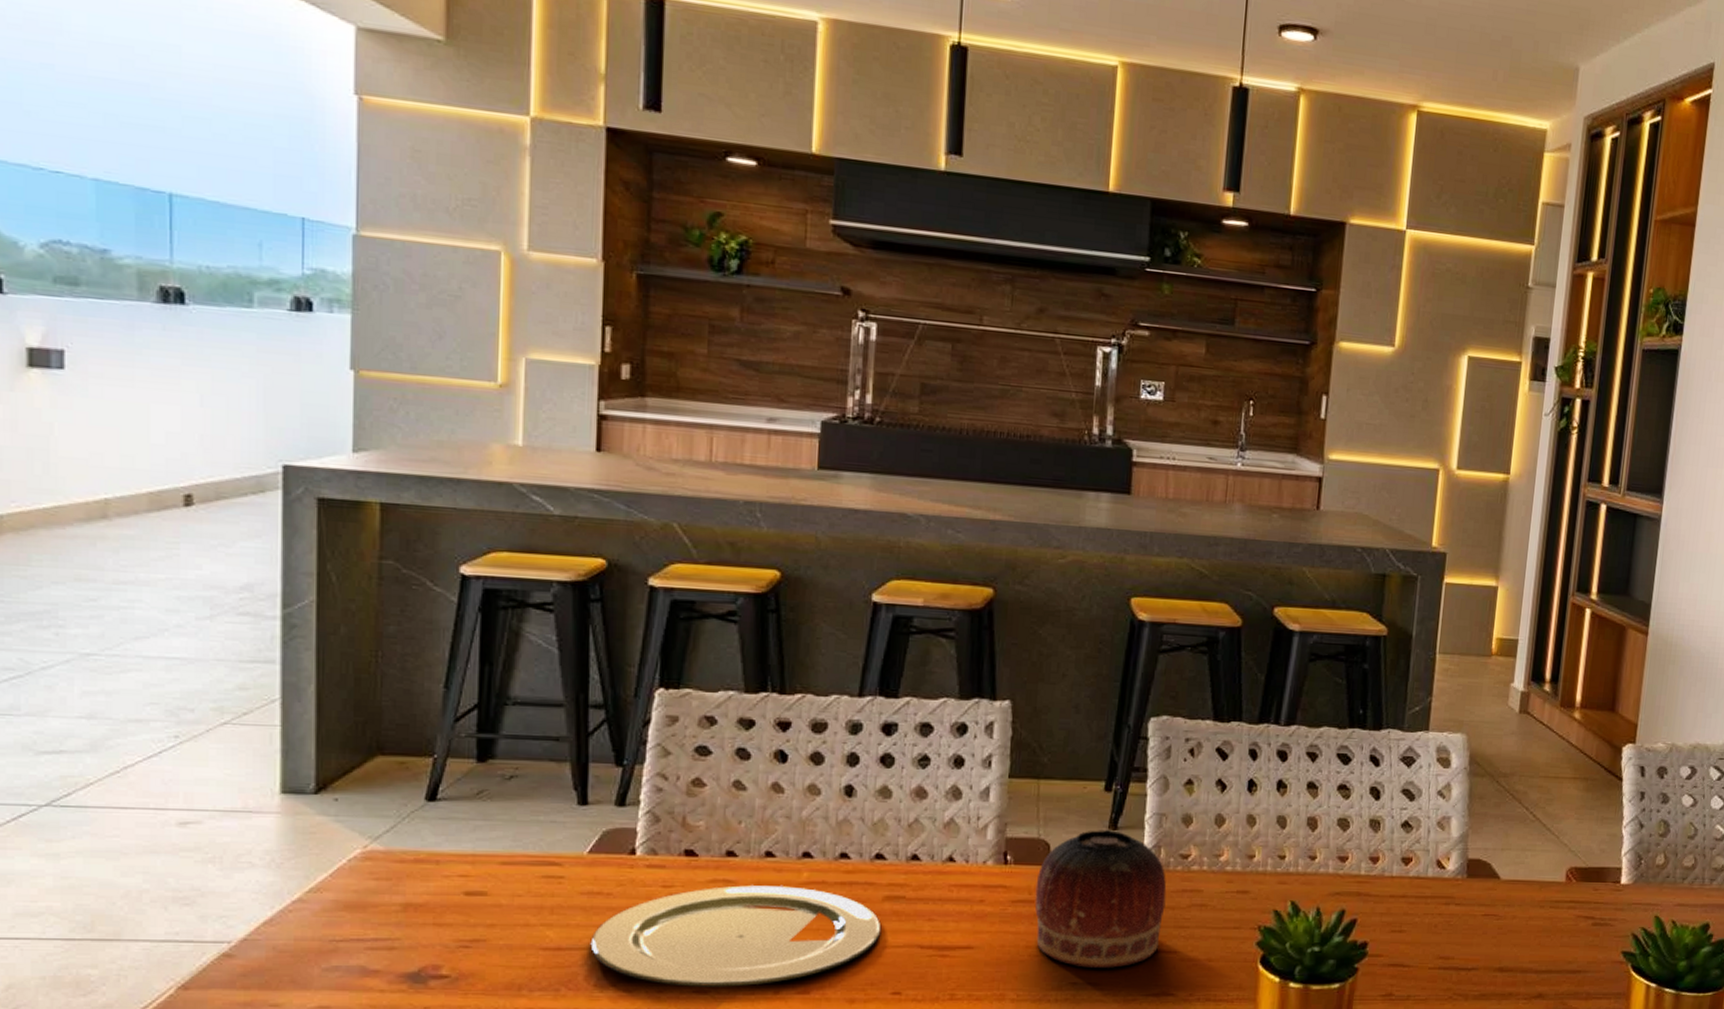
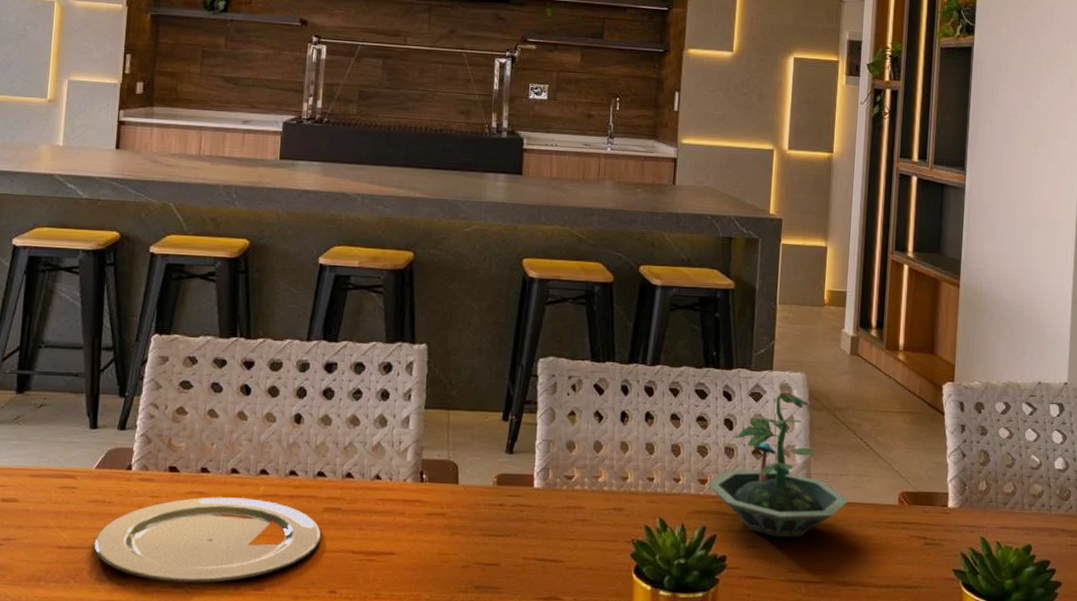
bowl: present [1035,829,1167,968] -> none [445,453,554,574]
terrarium: none [1347,756,1511,921] -> present [706,392,849,538]

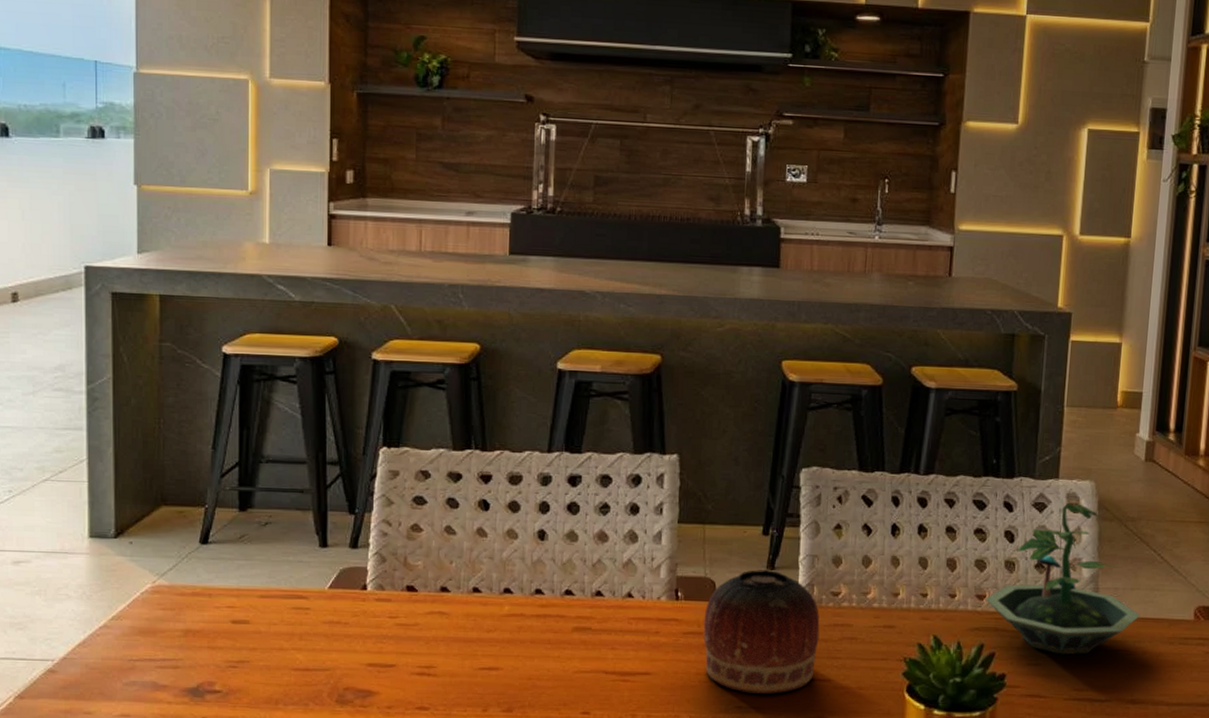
plate: present [94,497,322,583] -> none [332,617,572,705]
bowl: none [445,453,554,574] -> present [703,569,820,694]

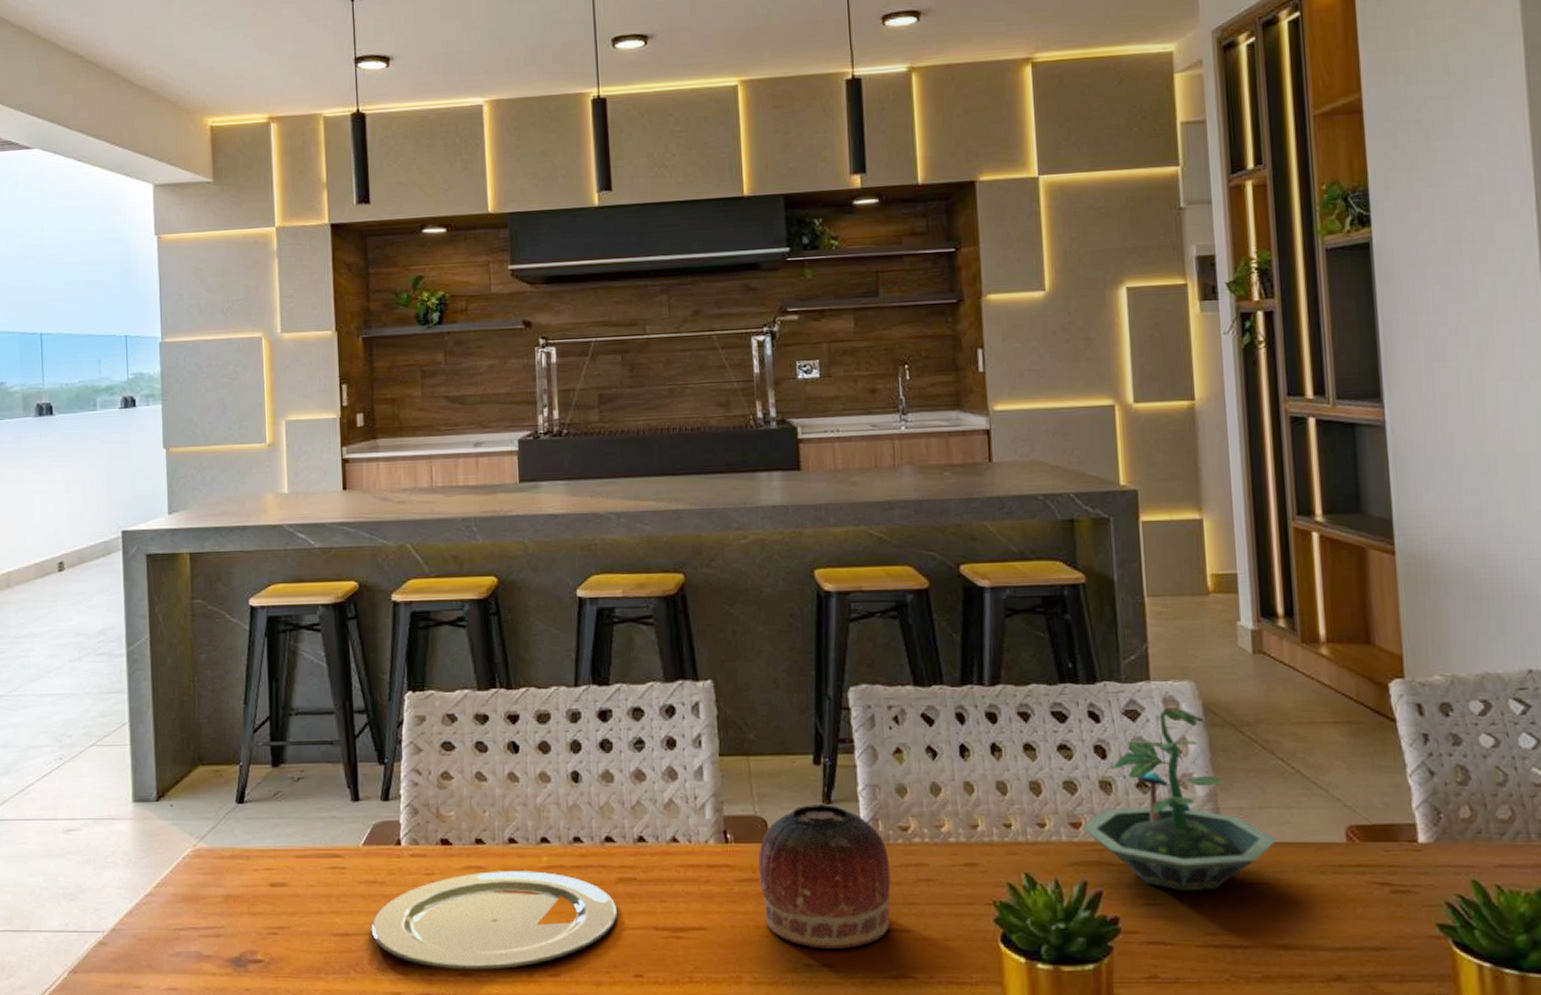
plate: none [332,617,572,705] -> present [371,871,618,970]

